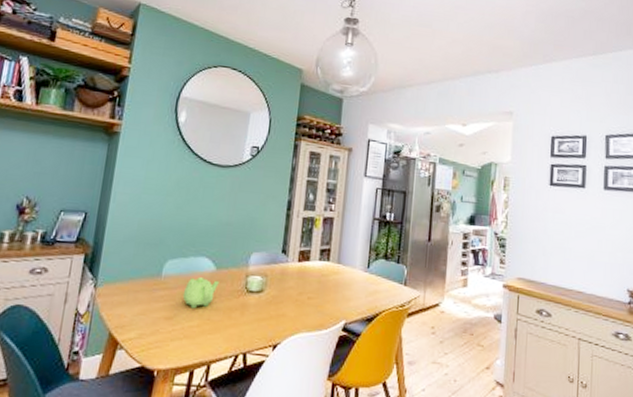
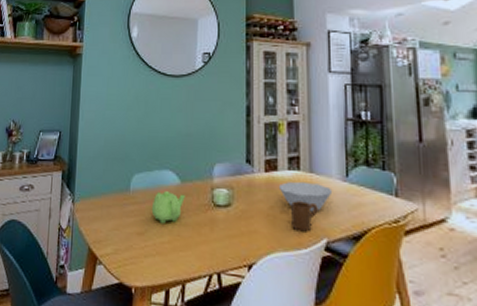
bowl: none [309,271,355,298] -> present [279,181,333,212]
mug: none [316,288,341,315] -> present [291,201,318,232]

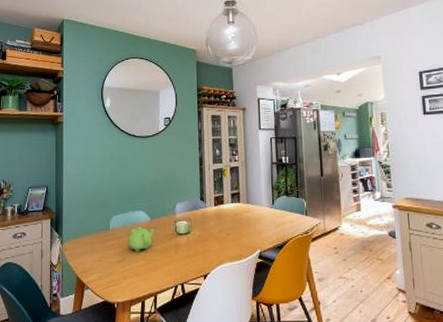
bowl: present [279,181,333,212] -> none [225,210,264,232]
mug: present [291,201,318,232] -> none [234,225,253,247]

